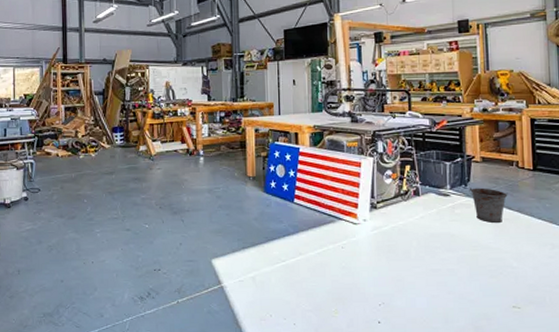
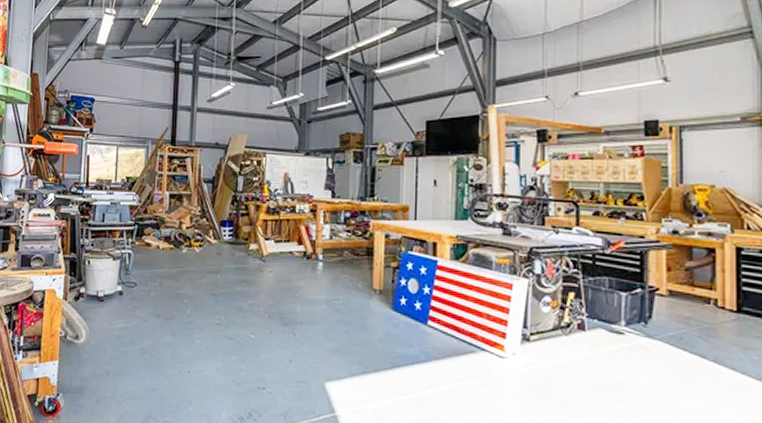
bucket: present [469,187,508,223] -> none [650,326,702,374]

